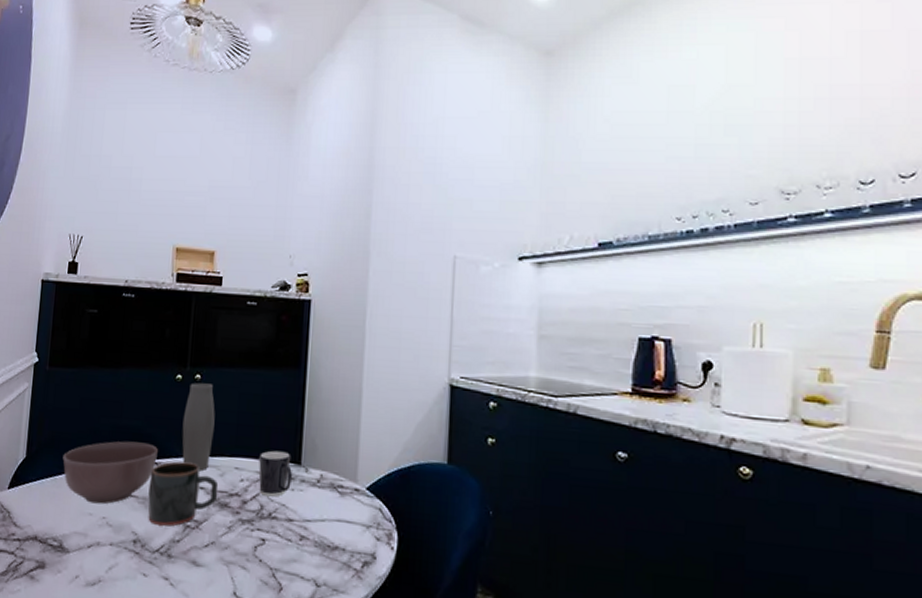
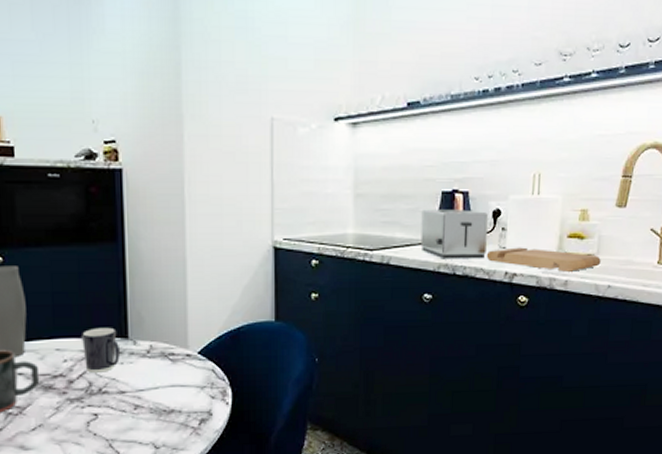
toaster: none [613,356,696,418] -> present [420,209,488,259]
cutting board: none [695,407,853,444] -> present [486,247,601,272]

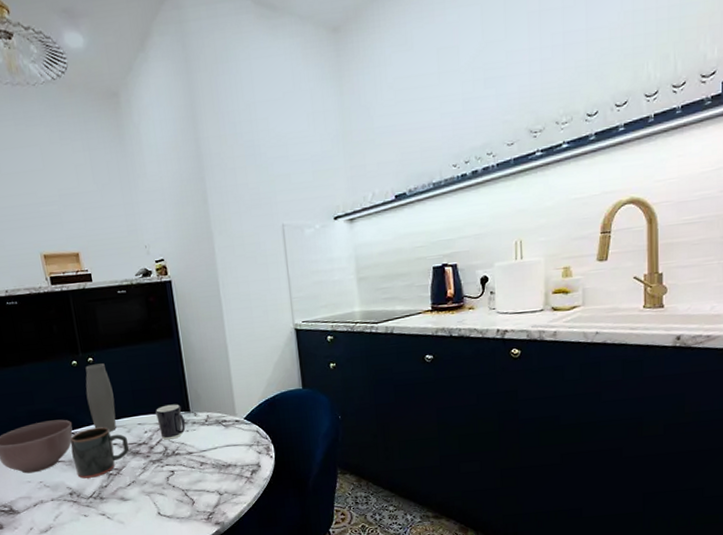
toaster: present [420,209,488,259] -> none [417,279,478,325]
cutting board: present [486,247,601,272] -> none [478,306,587,325]

